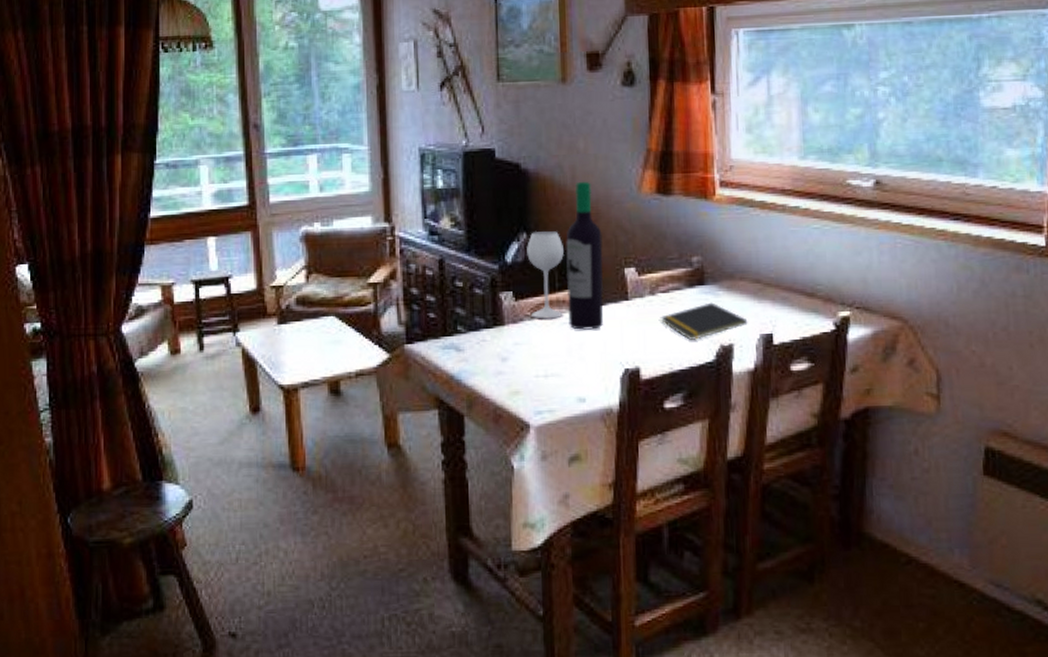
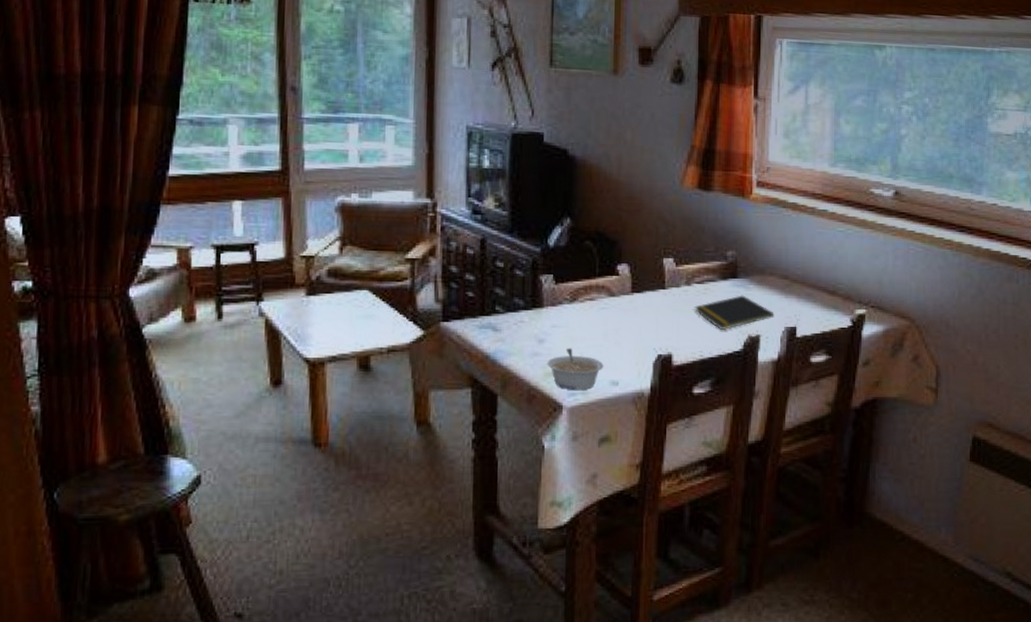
legume: none [511,366,569,408] -> present [547,348,604,390]
wine bottle: present [527,181,604,330] -> none [569,171,644,316]

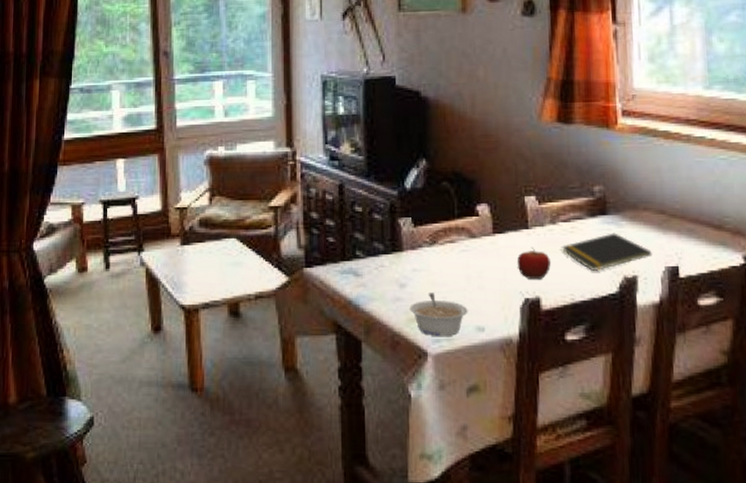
fruit: none [652,306,683,337] -> present [516,247,551,279]

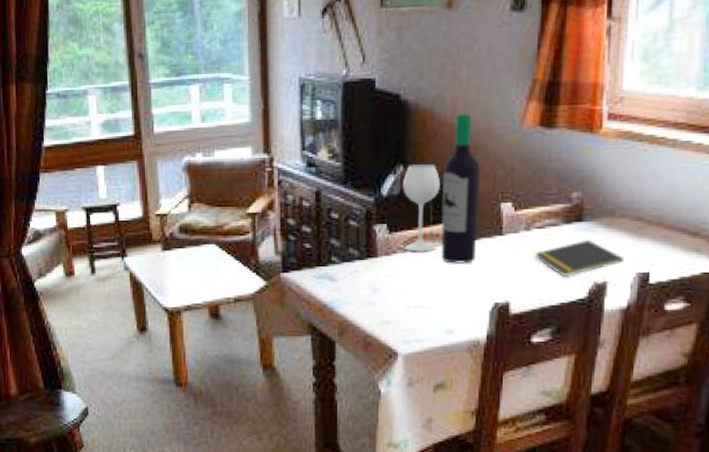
legume: present [409,293,468,336] -> none [382,297,439,338]
wine bottle: none [426,109,504,258] -> present [403,113,480,264]
fruit: present [516,247,551,279] -> none [488,253,522,284]

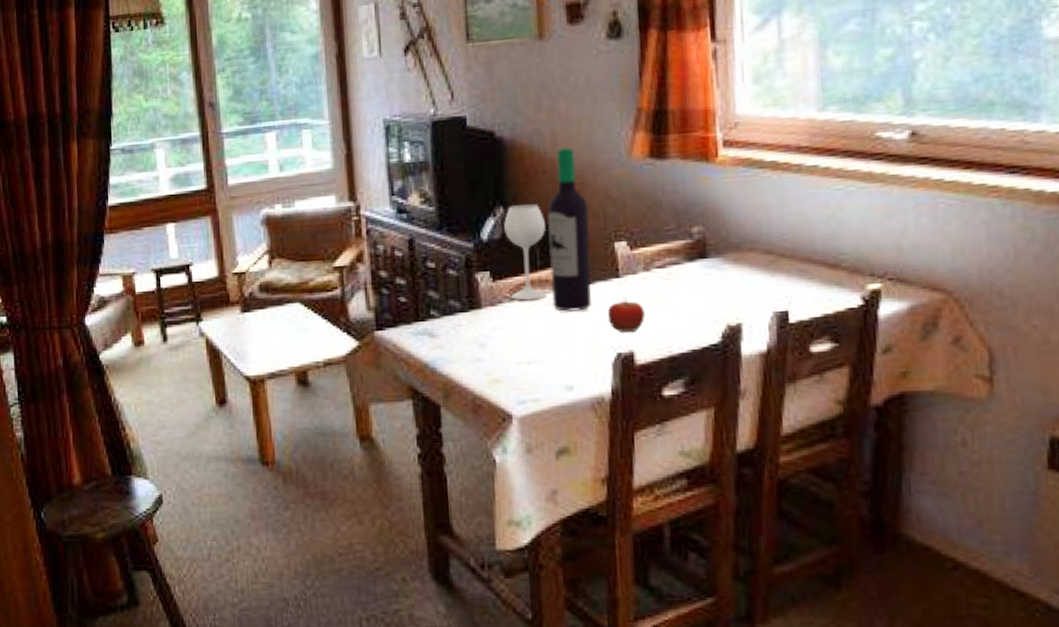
fruit: none [488,253,522,284] -> present [607,297,645,332]
notepad: present [533,239,625,276] -> none [656,277,759,320]

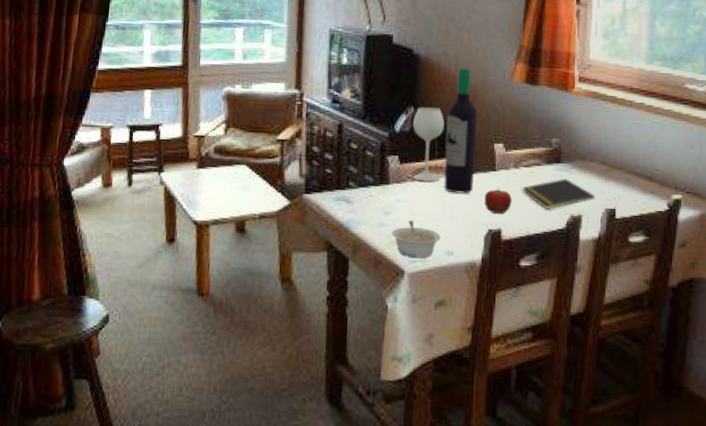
legume: none [491,351,555,397] -> present [391,220,441,258]
notepad: none [656,277,759,320] -> present [521,178,595,209]

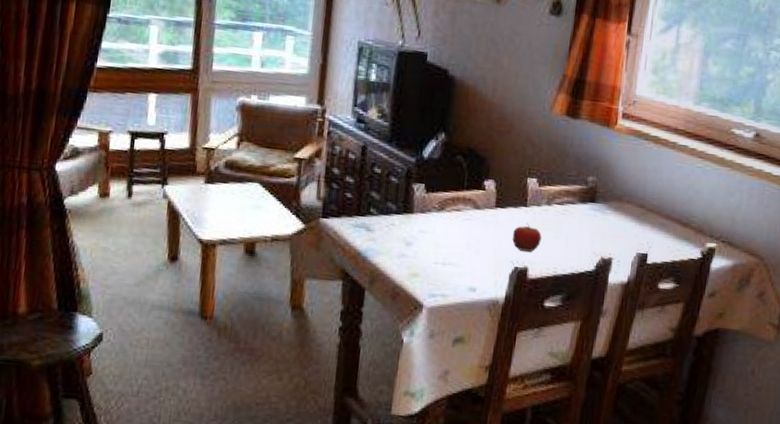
legume: present [391,220,441,258] -> none [412,253,464,293]
wine bottle: present [413,67,478,194] -> none [439,94,513,229]
notepad: present [521,178,595,209] -> none [552,219,628,250]

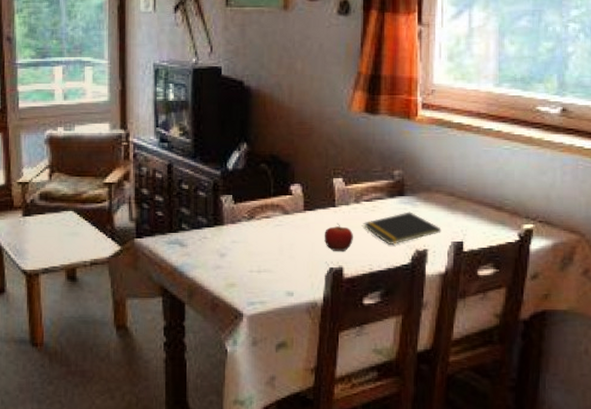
notepad: none [552,219,628,250] -> present [363,212,441,244]

